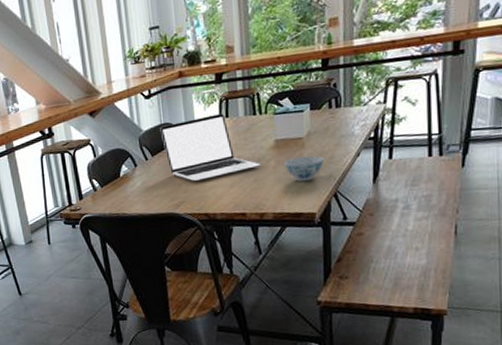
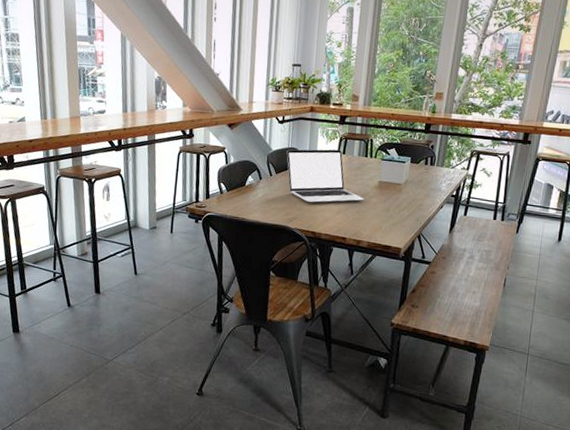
bowl: present [284,155,325,182] -> none [383,199,415,221]

